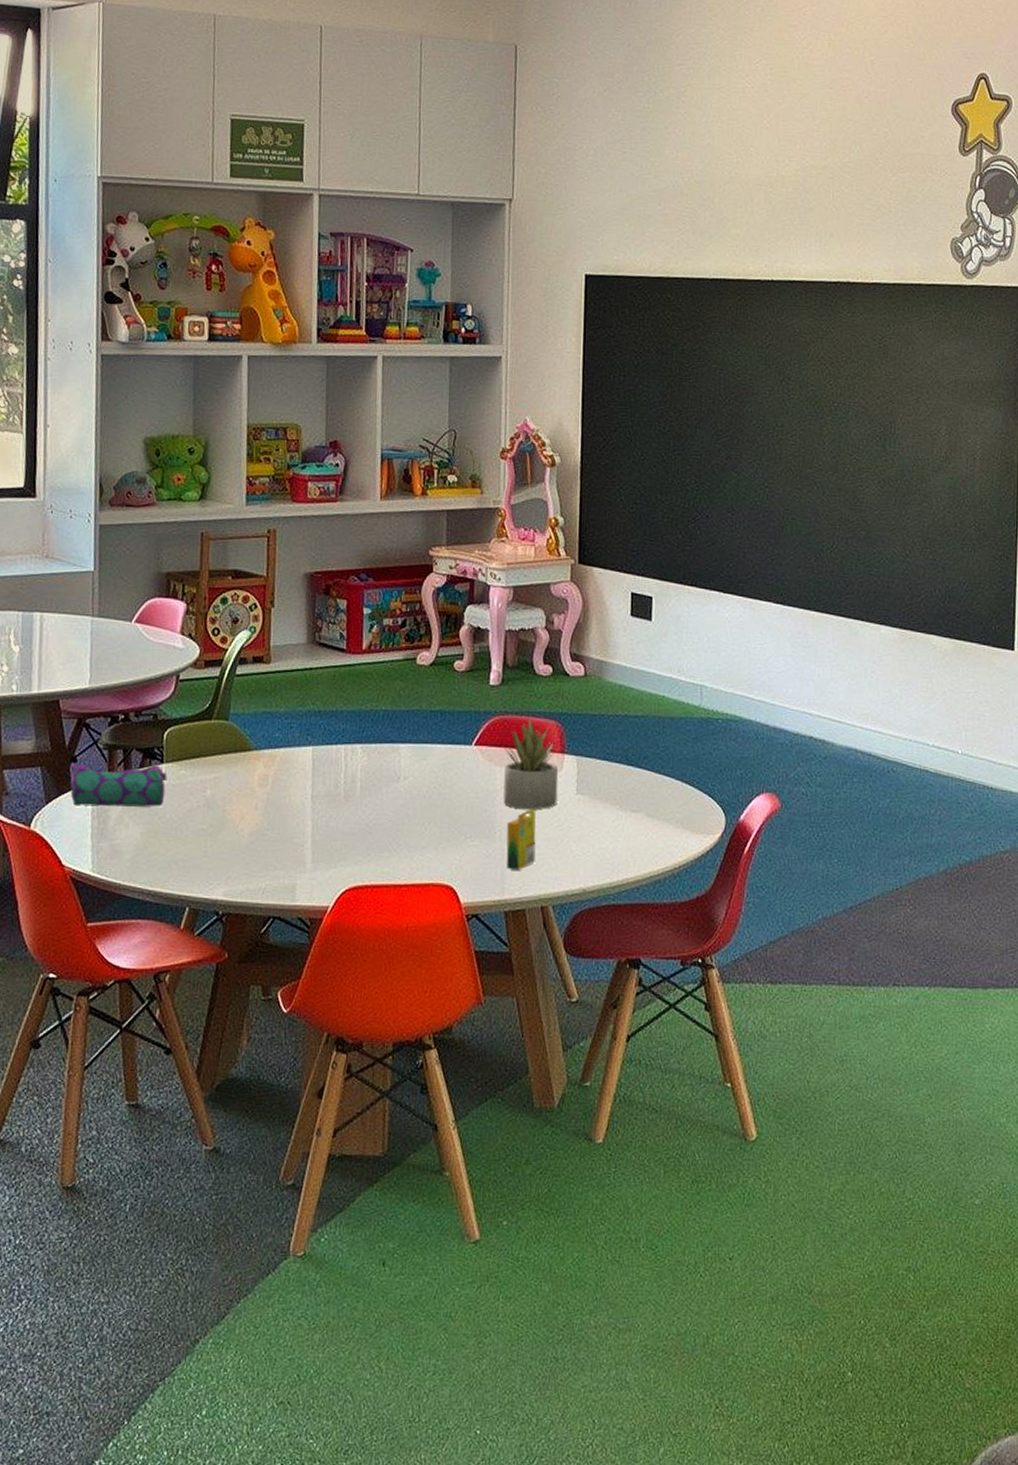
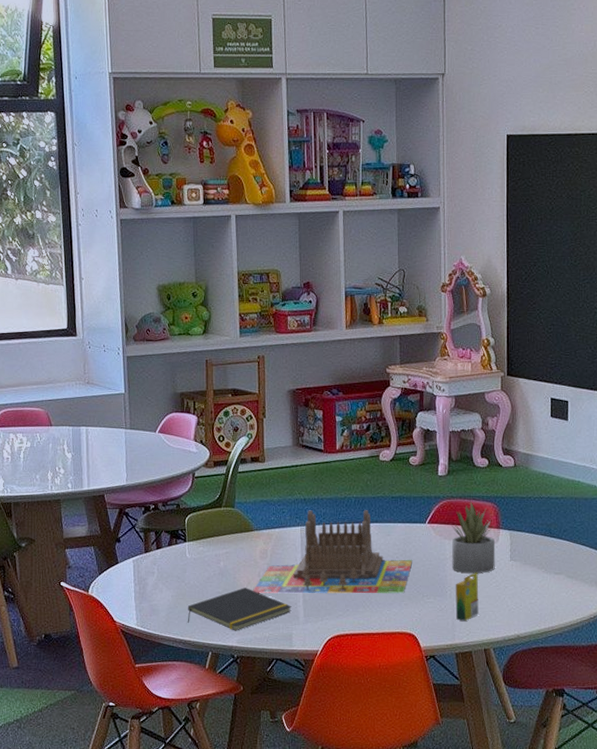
pencil case: present [70,764,167,807] -> none [116,542,190,576]
notepad: none [159,823,297,880] -> present [187,588,292,631]
board game: none [246,725,454,834] -> present [252,510,413,594]

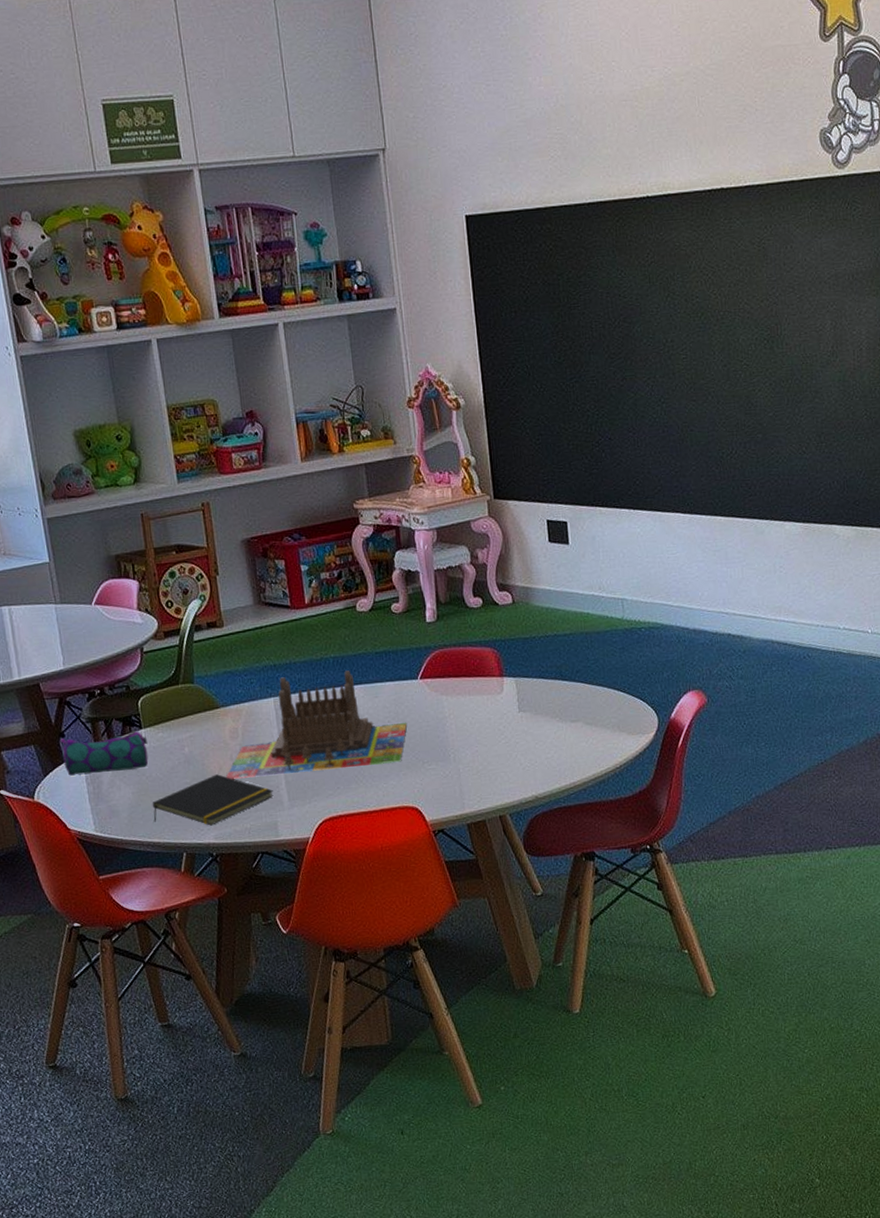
pencil case: none [116,542,190,576] -> present [60,730,149,776]
succulent plant: present [451,501,496,574] -> none [448,648,502,732]
crayon box: present [455,572,479,621] -> none [459,729,489,787]

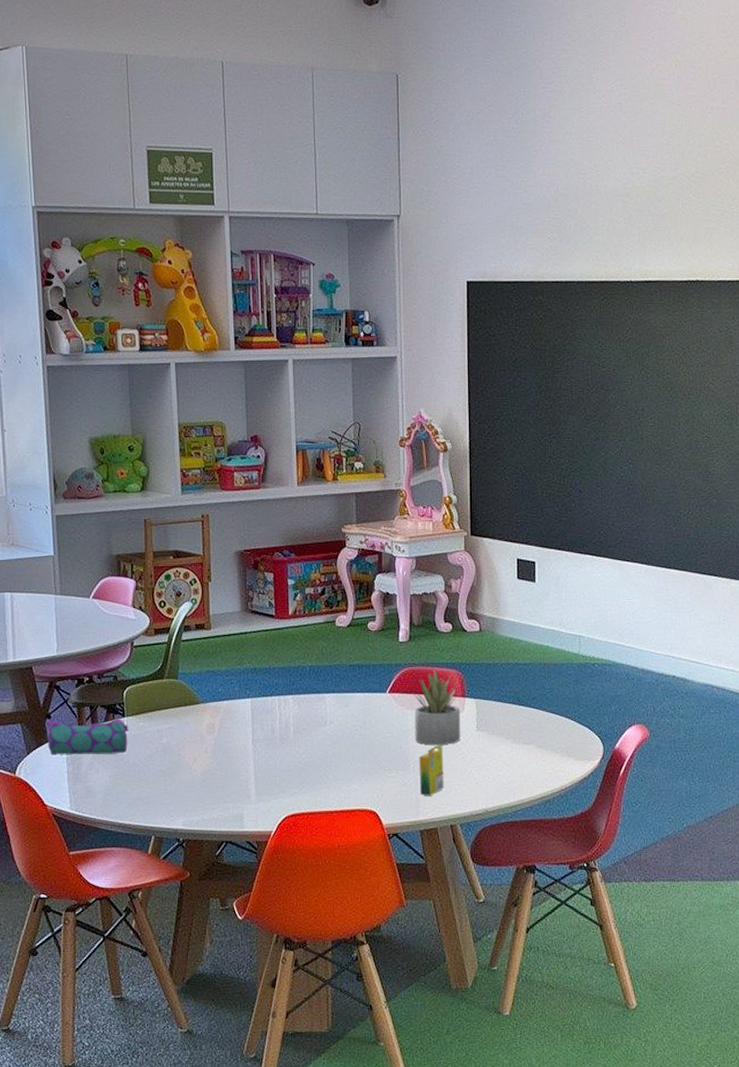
notepad: present [152,774,274,826] -> none [127,765,242,813]
board game: present [225,670,408,779] -> none [198,679,373,771]
succulent plant: none [448,648,502,732] -> present [414,668,461,746]
crayon box: none [459,729,489,787] -> present [419,743,444,796]

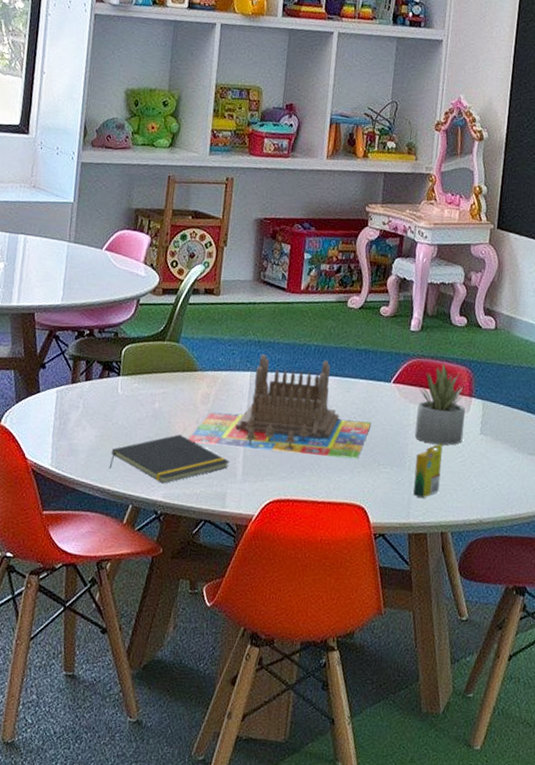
pencil case: present [46,718,129,755] -> none [37,370,122,414]
notepad: none [127,765,242,813] -> present [109,434,230,484]
board game: none [198,679,373,771] -> present [187,354,372,460]

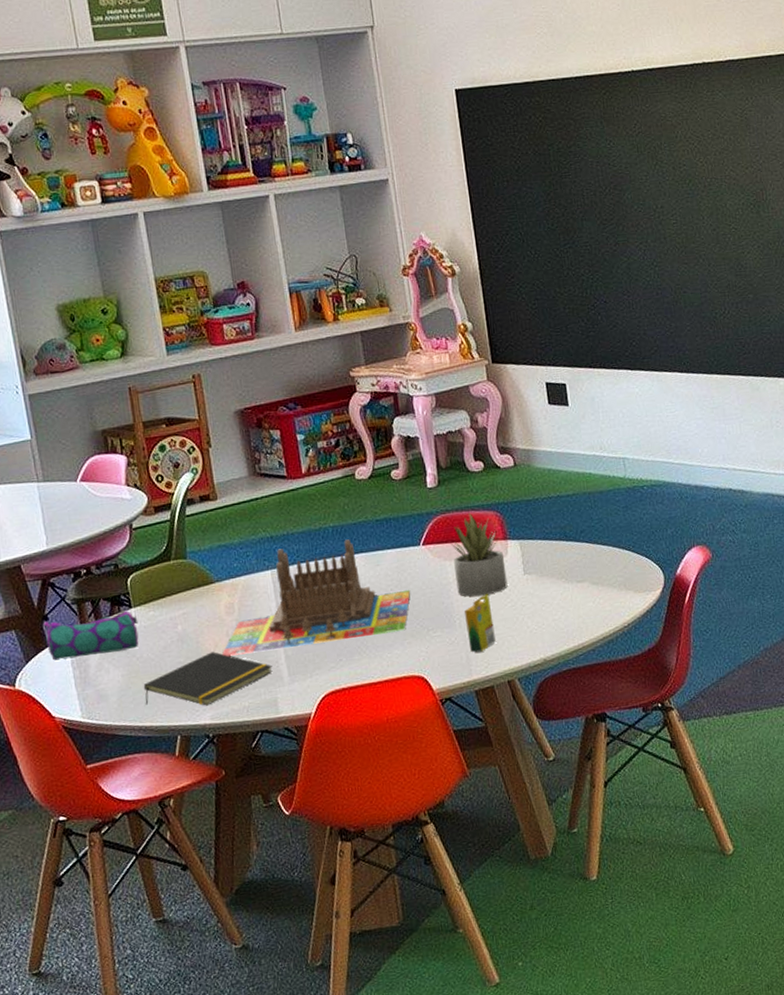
pencil case: none [37,370,122,414] -> present [43,610,139,661]

